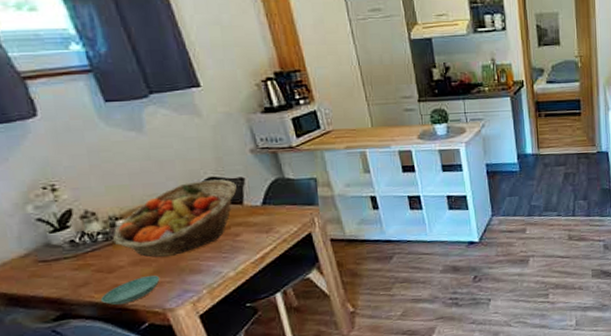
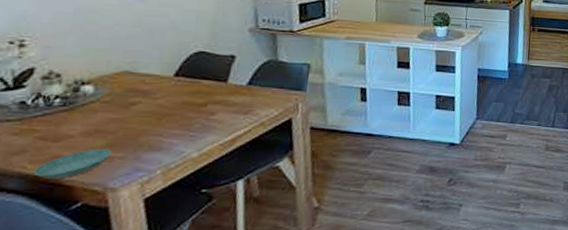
fruit basket: present [113,179,237,257] -> none [71,53,226,129]

